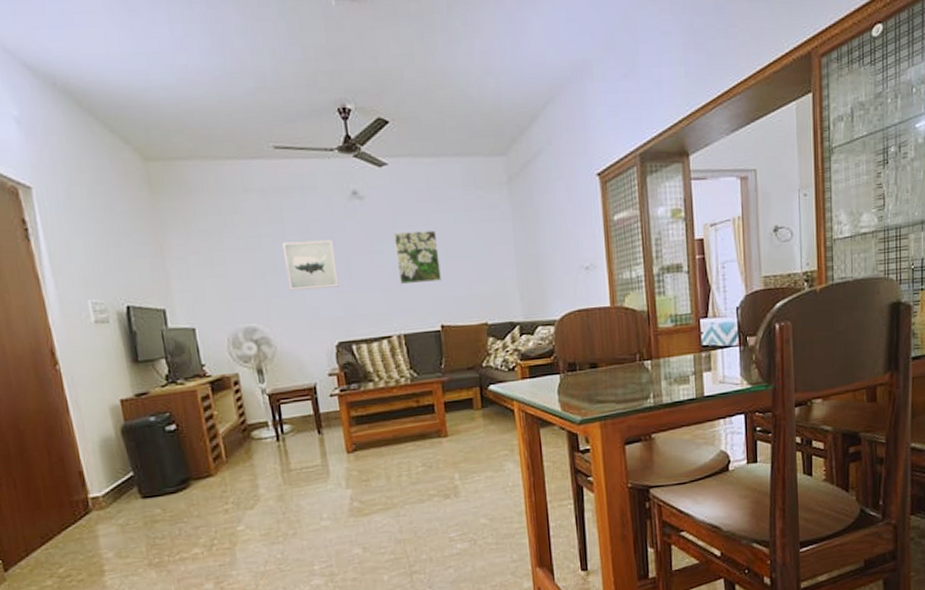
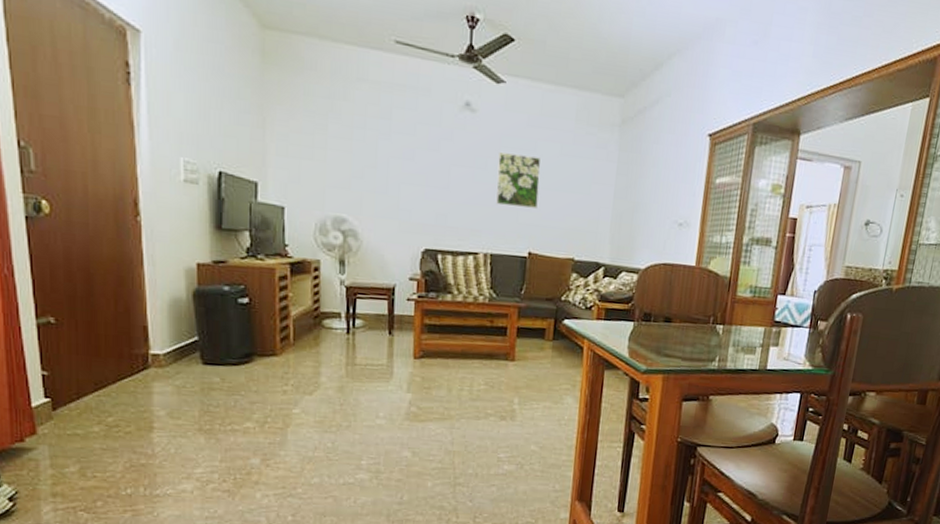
wall art: present [282,239,339,291] -> none [385,139,437,195]

